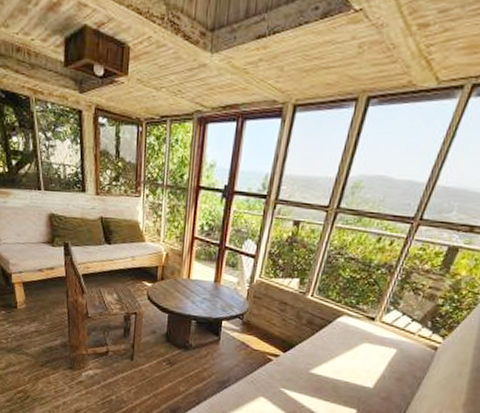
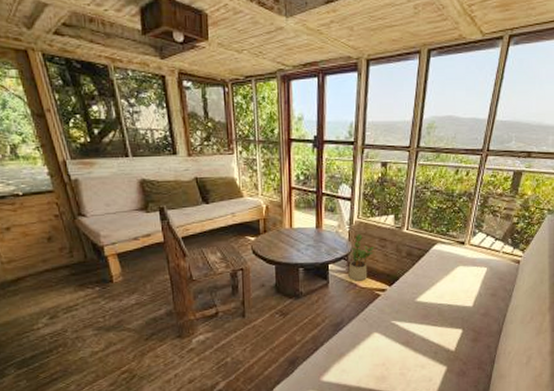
potted plant: none [241,293,273,343] -> present [348,233,375,281]

